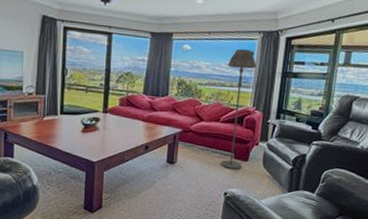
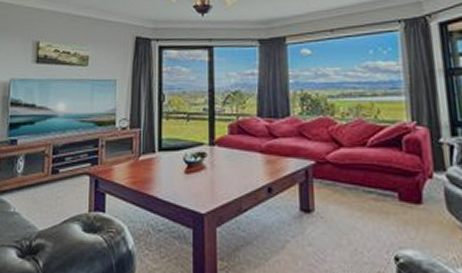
floor lamp: present [220,49,257,170] -> none [363,45,415,219]

